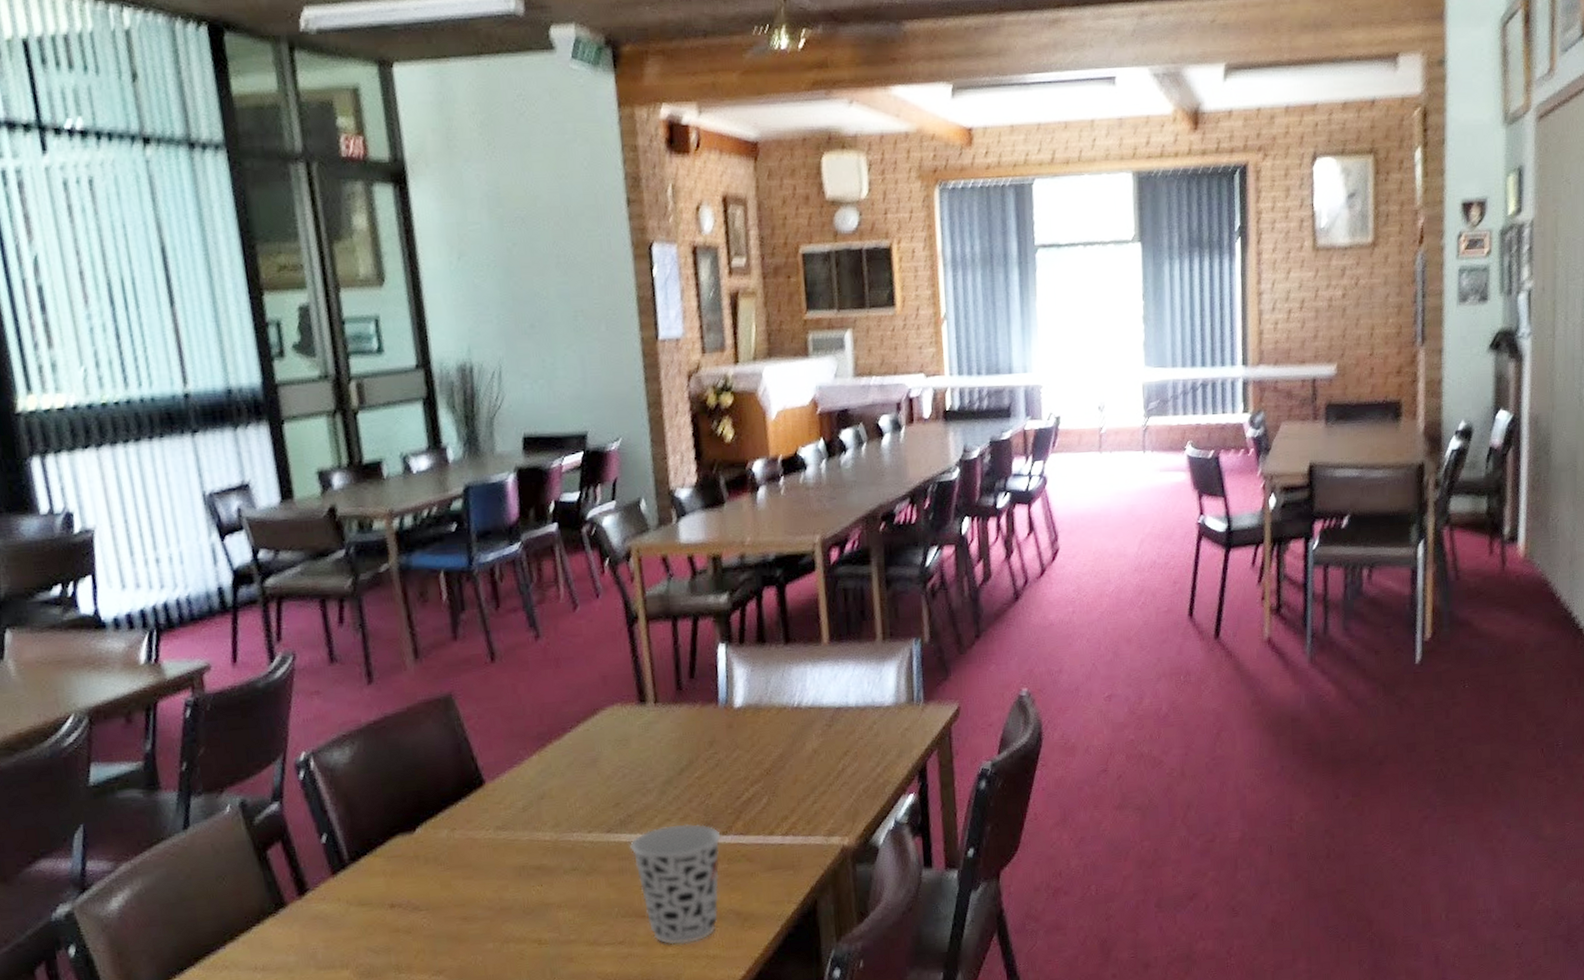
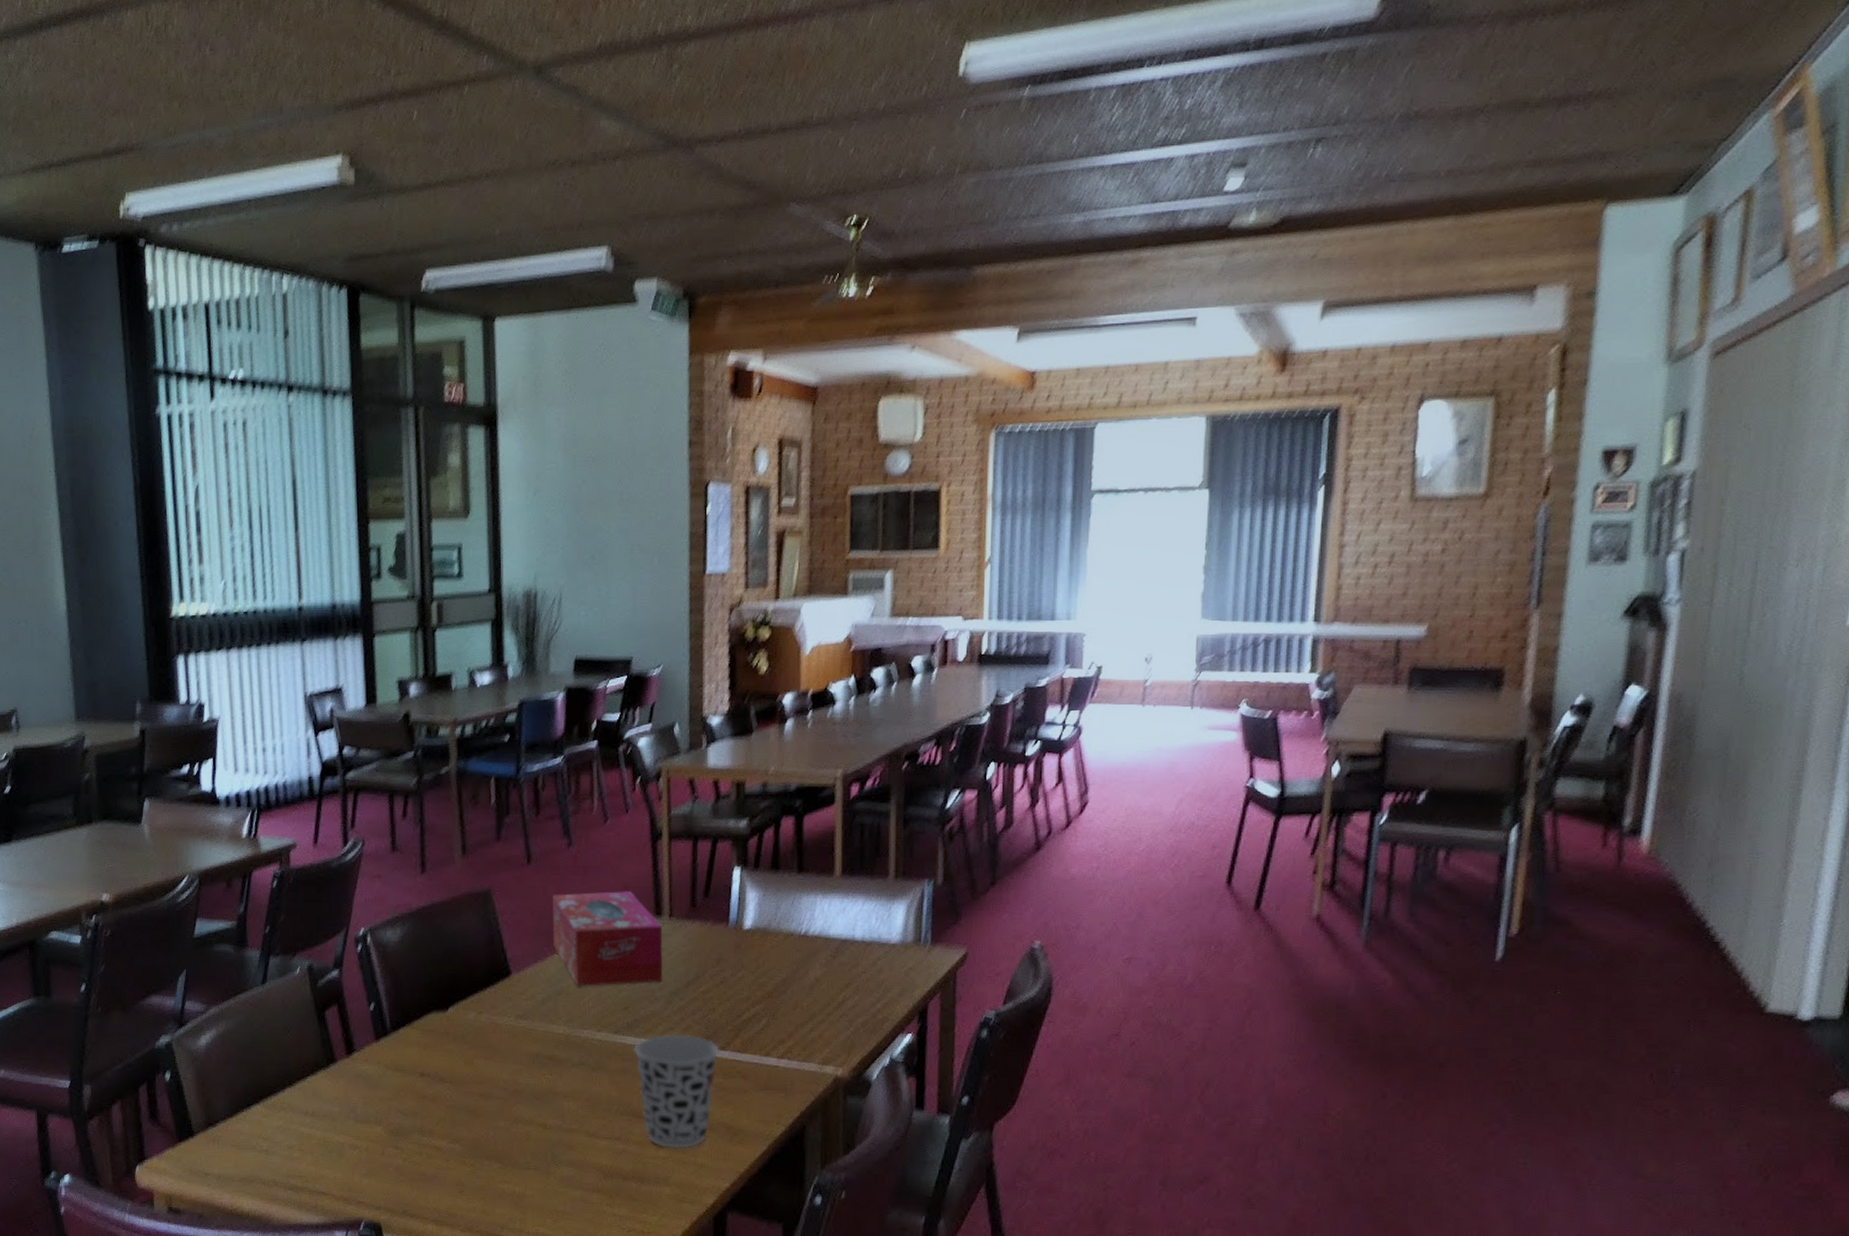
tissue box: none [523,679,654,788] -> present [552,890,663,987]

